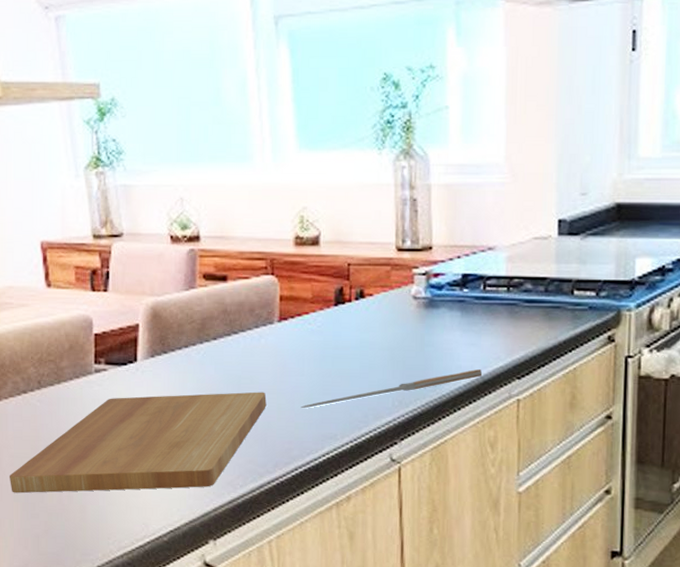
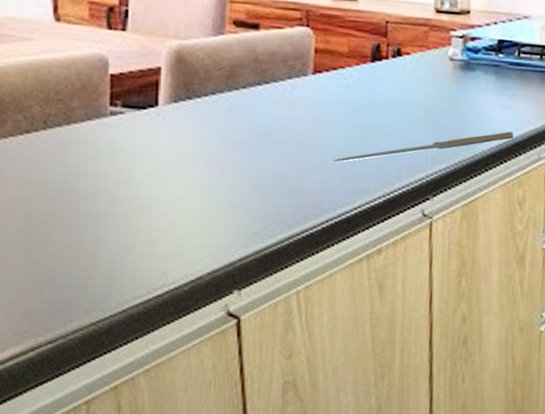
cutting board: present [9,391,267,494] -> none [7,142,298,239]

